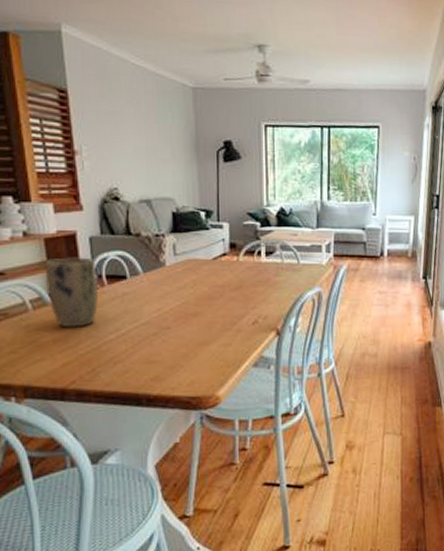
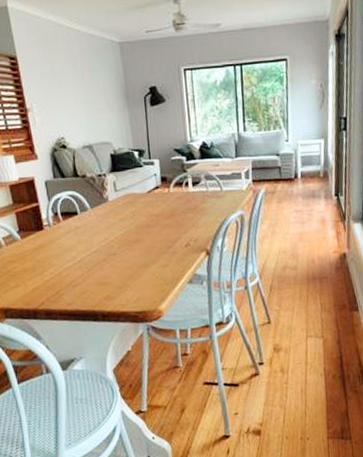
plant pot: present [44,257,98,328] -> none [11,198,57,259]

